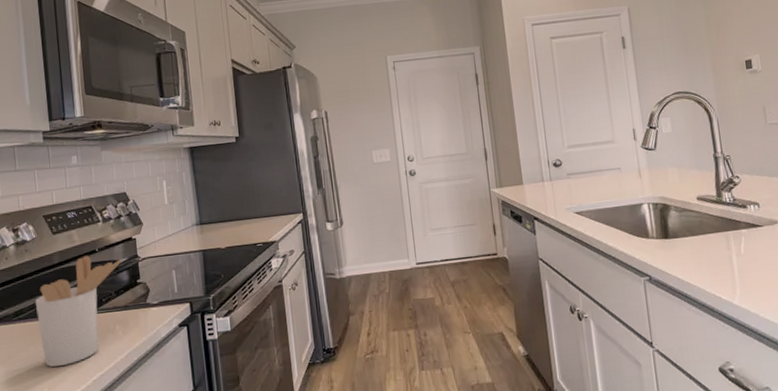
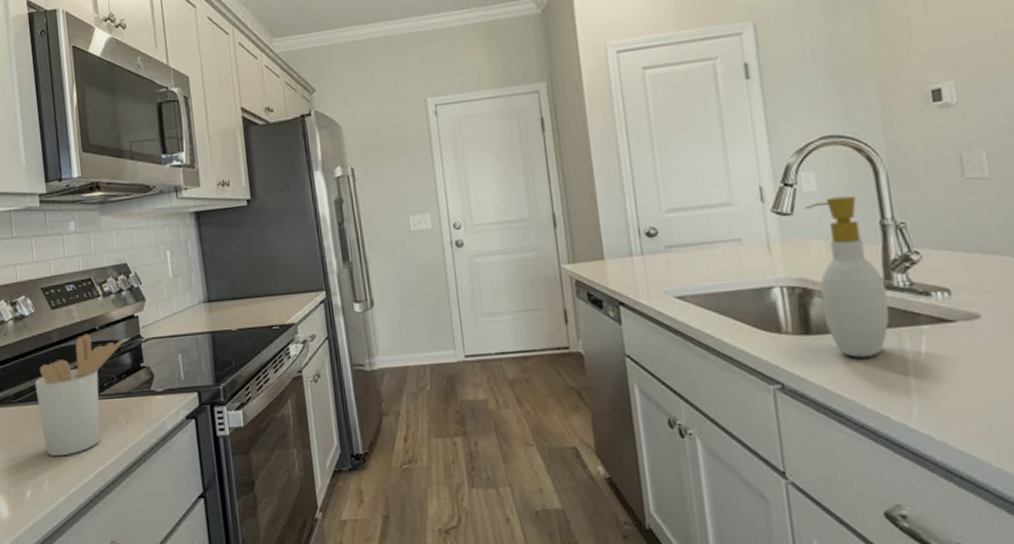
soap bottle: none [663,136,720,255] -> present [804,195,889,358]

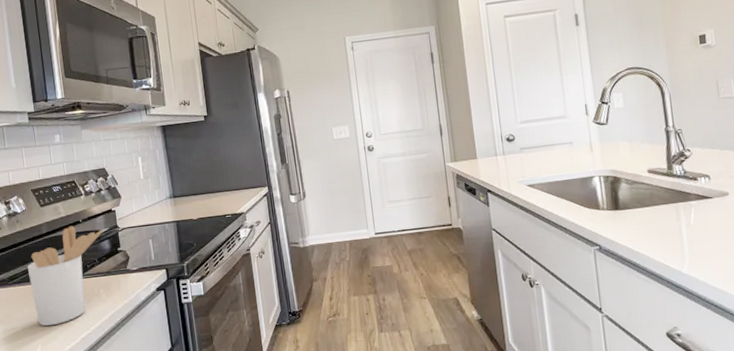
soap bottle: present [804,195,889,358] -> none [615,110,671,225]

